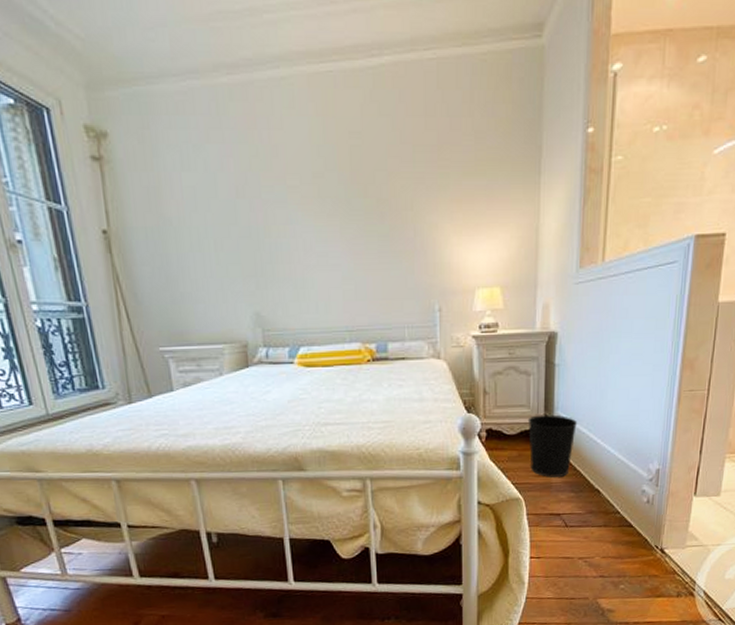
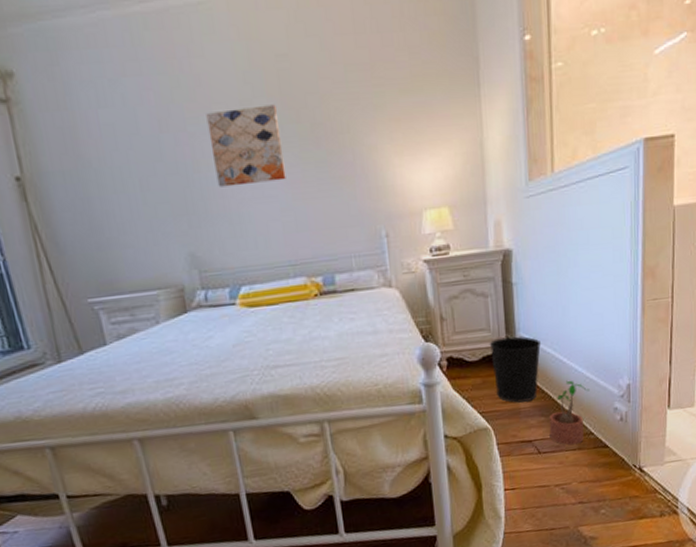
wall art: none [280,178,350,253] -> present [206,104,286,187]
potted plant: none [578,460,620,522] -> present [549,380,590,445]

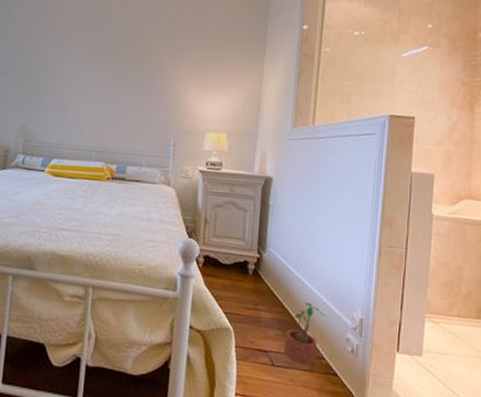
wall art: present [206,104,286,187] -> none [56,31,113,88]
wastebasket: present [489,336,542,403] -> none [242,249,288,313]

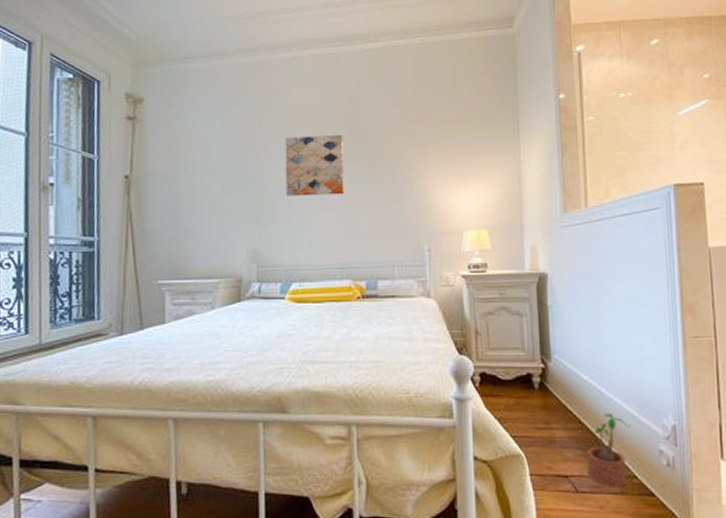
wall art: none [56,31,113,88] -> present [285,134,344,196]

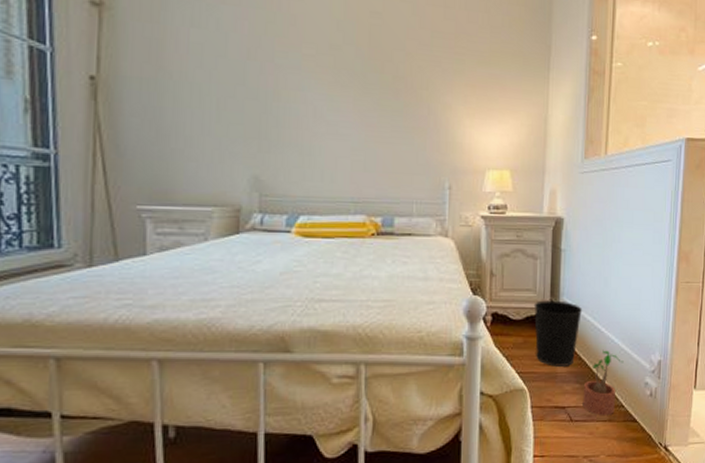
wall art: present [285,134,344,196] -> none [294,49,364,122]
wastebasket: none [523,359,578,431] -> present [533,300,583,367]

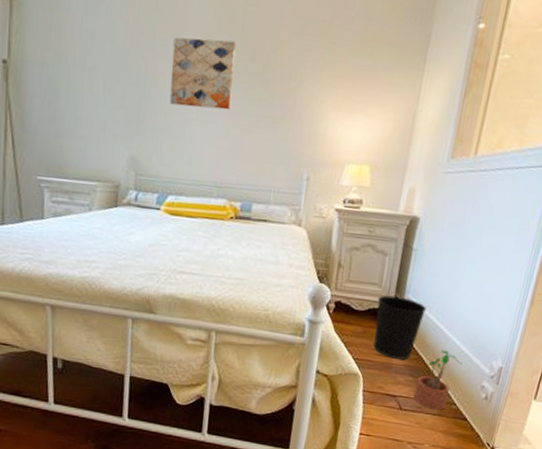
wall art: none [294,49,364,122] -> present [169,37,236,110]

